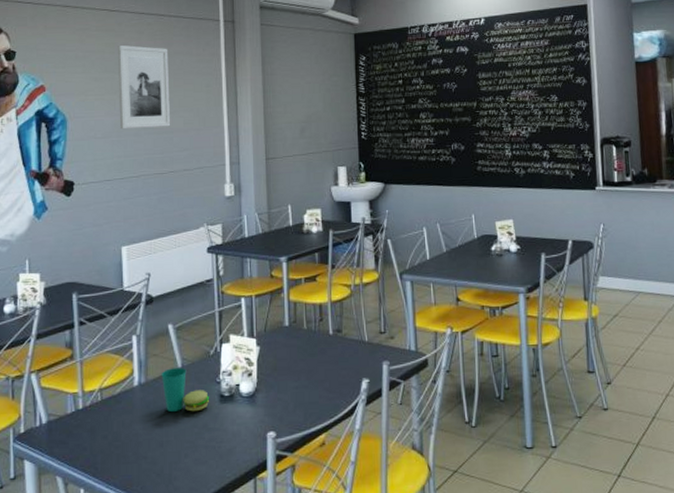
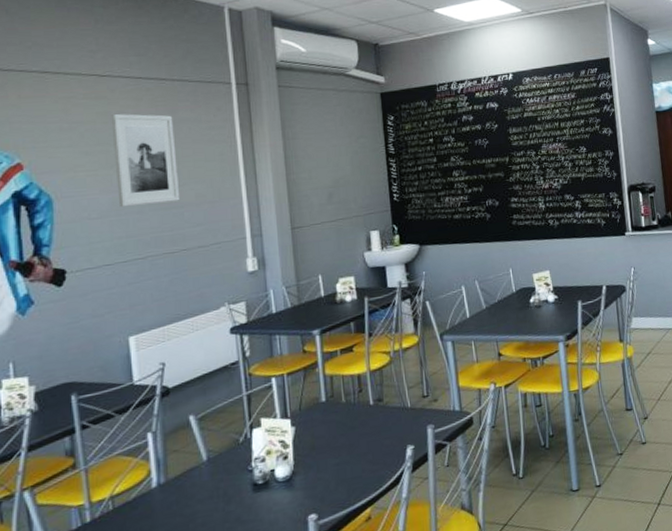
cup: present [161,368,209,412] -> none [183,460,241,510]

